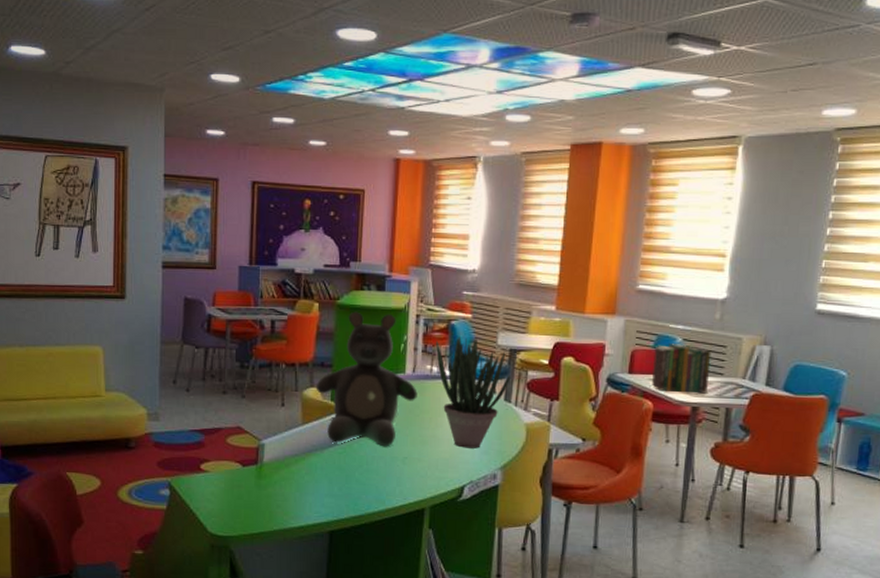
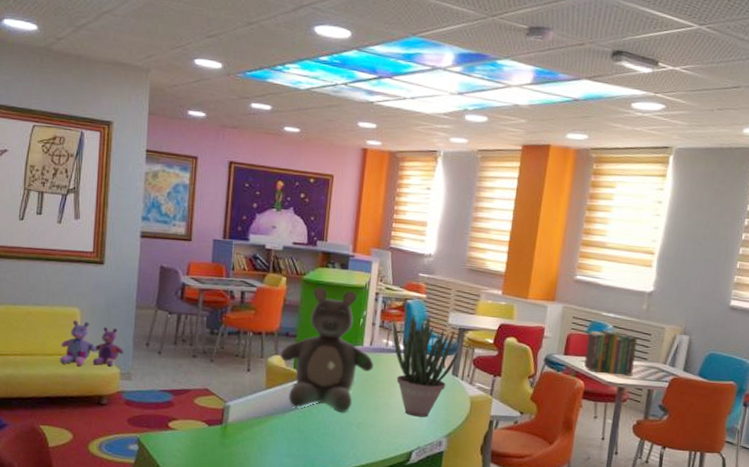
toy: none [84,359,121,408] -> present [60,320,96,367]
stuffed animal: none [118,365,151,407] -> present [92,327,125,367]

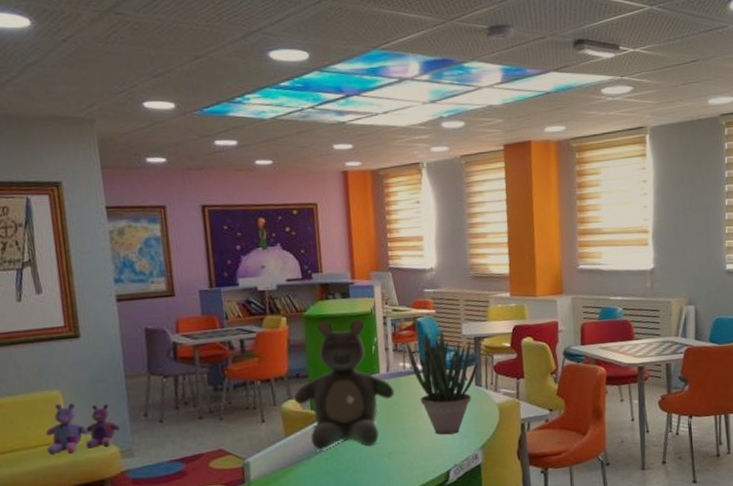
books: present [584,329,638,376] -> none [600,313,650,357]

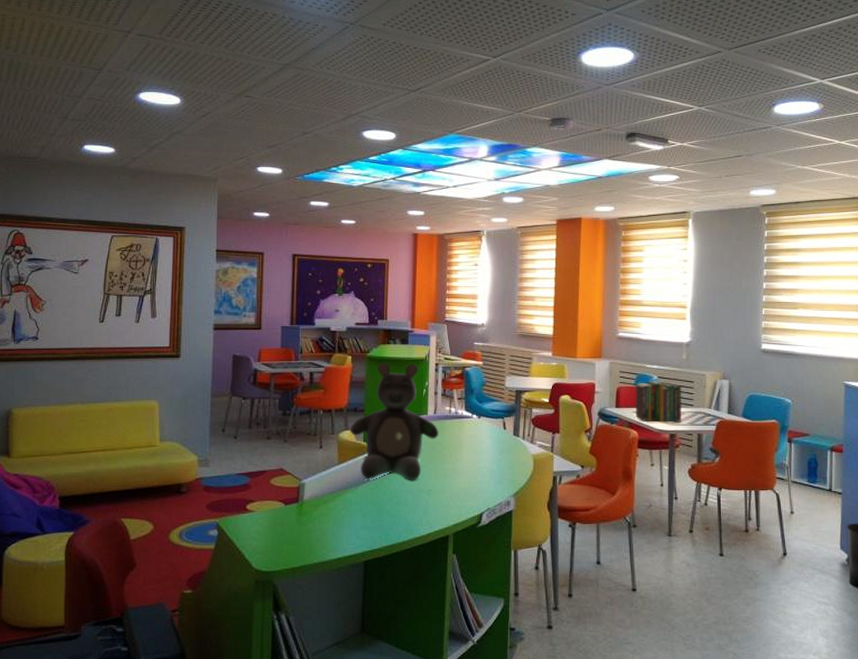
toy: present [45,403,88,454] -> none [140,412,175,457]
stuffed animal: present [86,404,121,449] -> none [171,417,202,455]
potted plant: present [404,331,478,435] -> none [452,380,517,479]
books: none [600,313,650,357] -> present [634,381,683,423]

